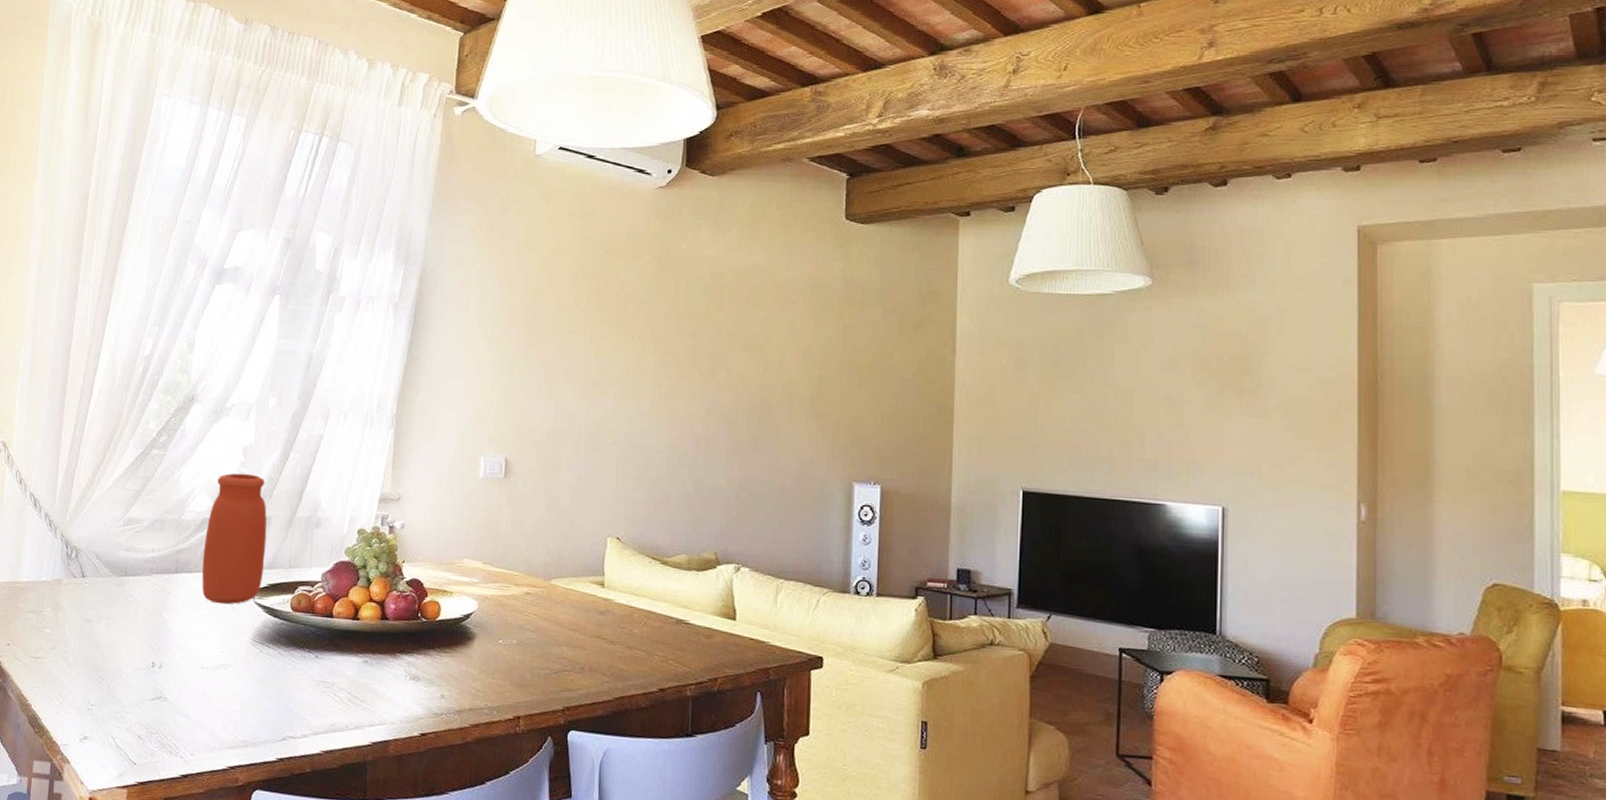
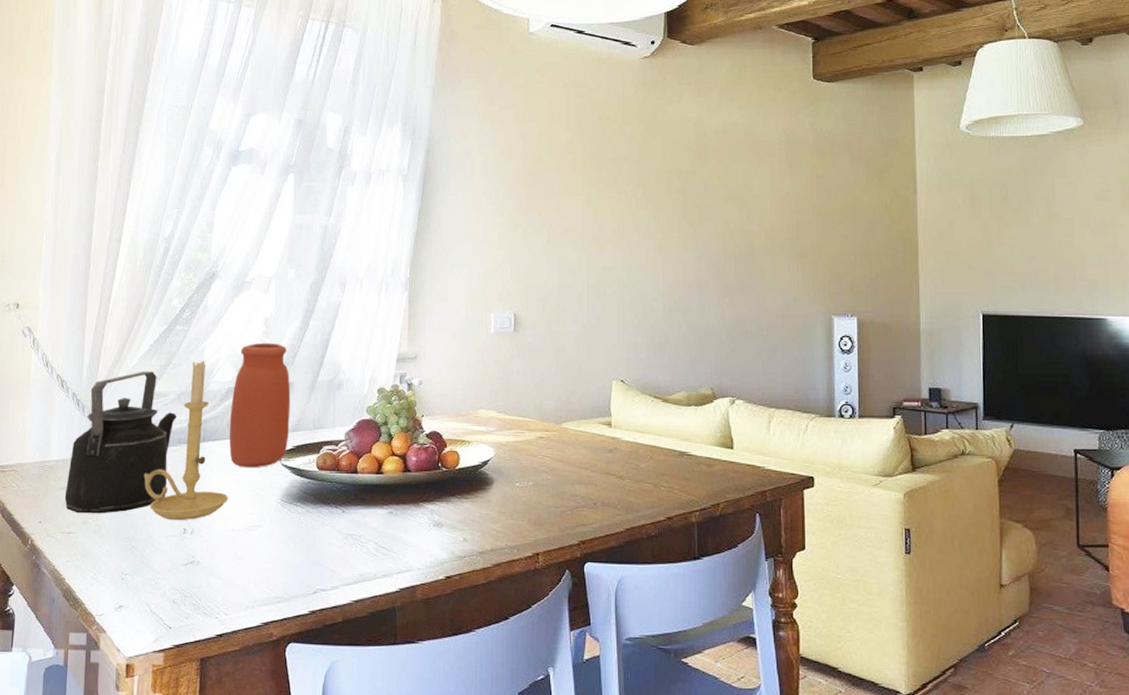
kettle: none [33,494,150,641] -> present [64,371,177,514]
candle holder: none [113,474,199,654] -> present [143,347,229,521]

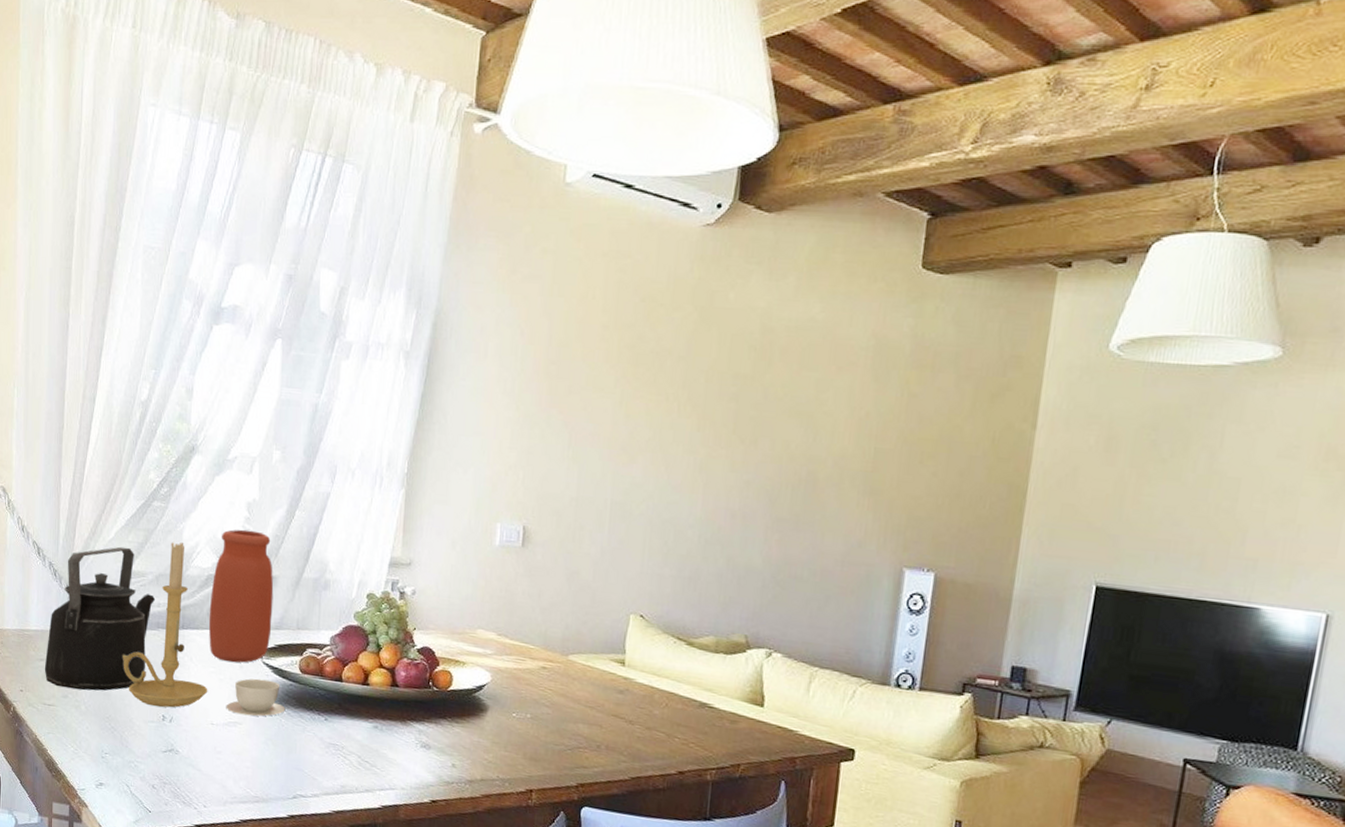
teacup: none [246,480,304,518] -> present [226,678,286,717]

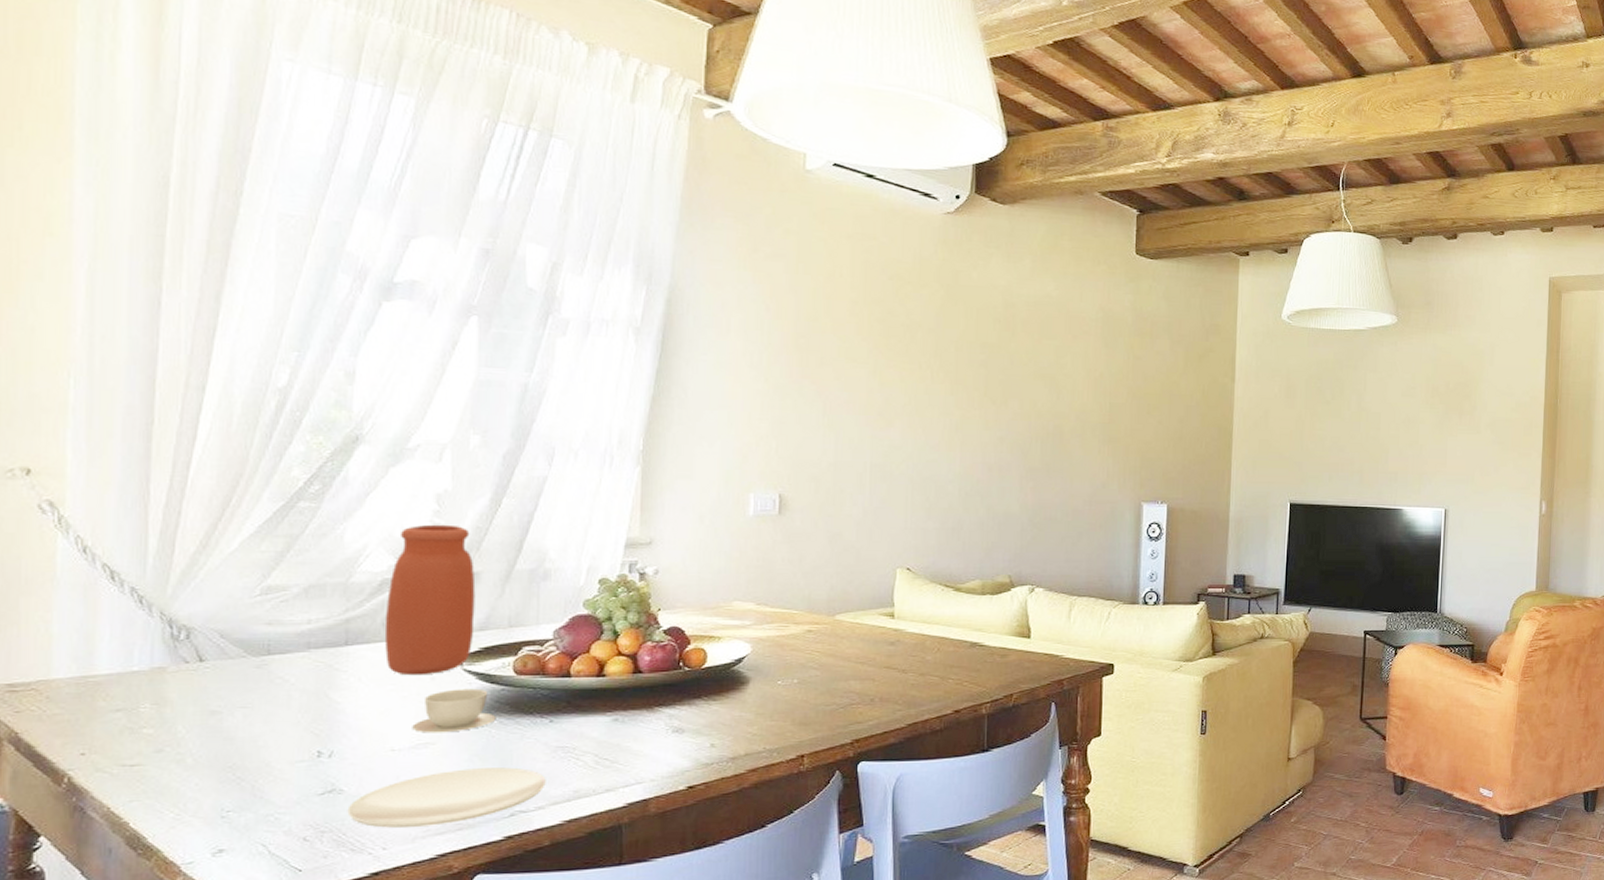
kettle: present [44,546,156,691] -> none [122,558,304,741]
candle holder: present [122,528,208,708] -> none [252,529,386,743]
plate: none [181,749,321,795] -> present [347,767,546,828]

